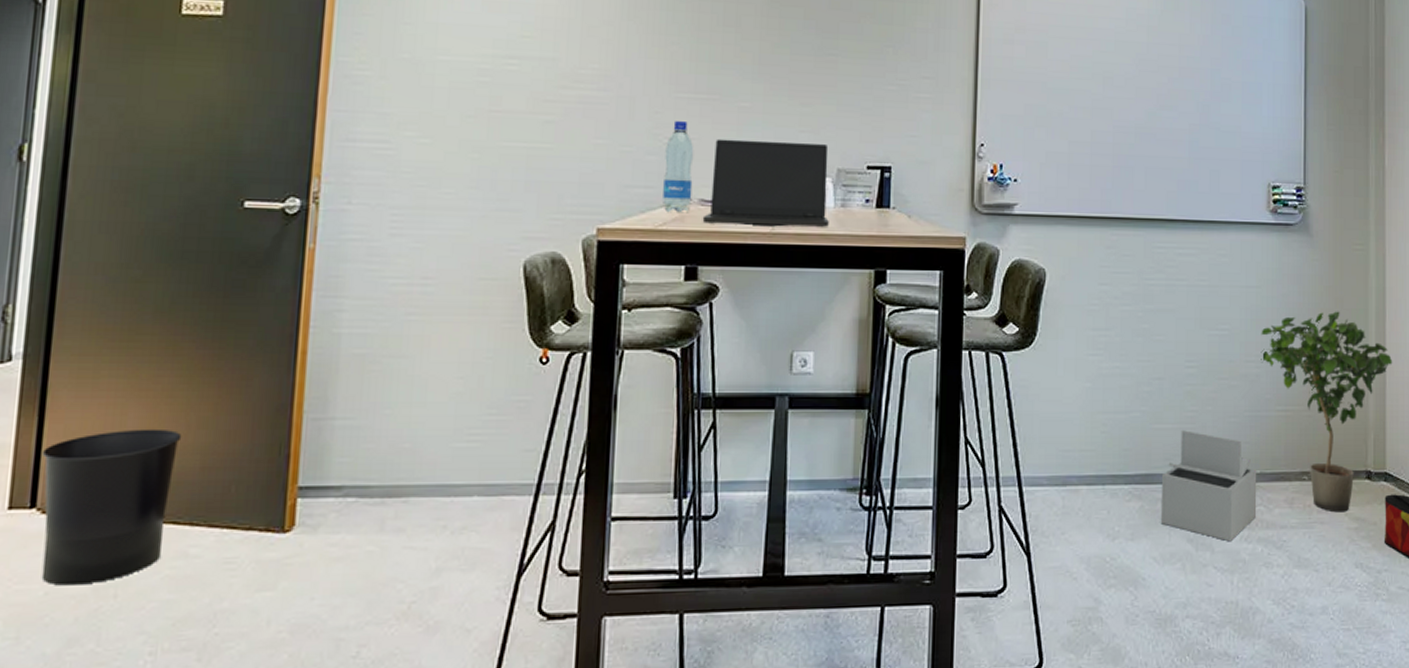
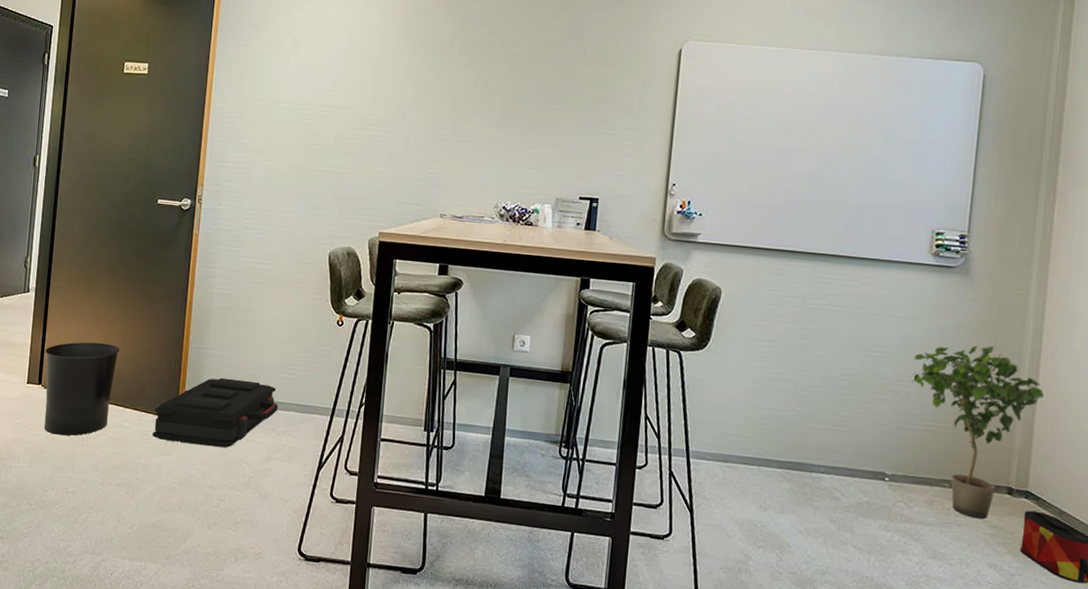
briefcase: none [242,459,453,567] -> present [152,377,279,448]
bottle: present [663,121,694,213] -> none [425,156,450,225]
laptop: present [702,138,829,227] -> none [453,171,550,242]
carton: present [1160,430,1257,542] -> none [807,431,900,528]

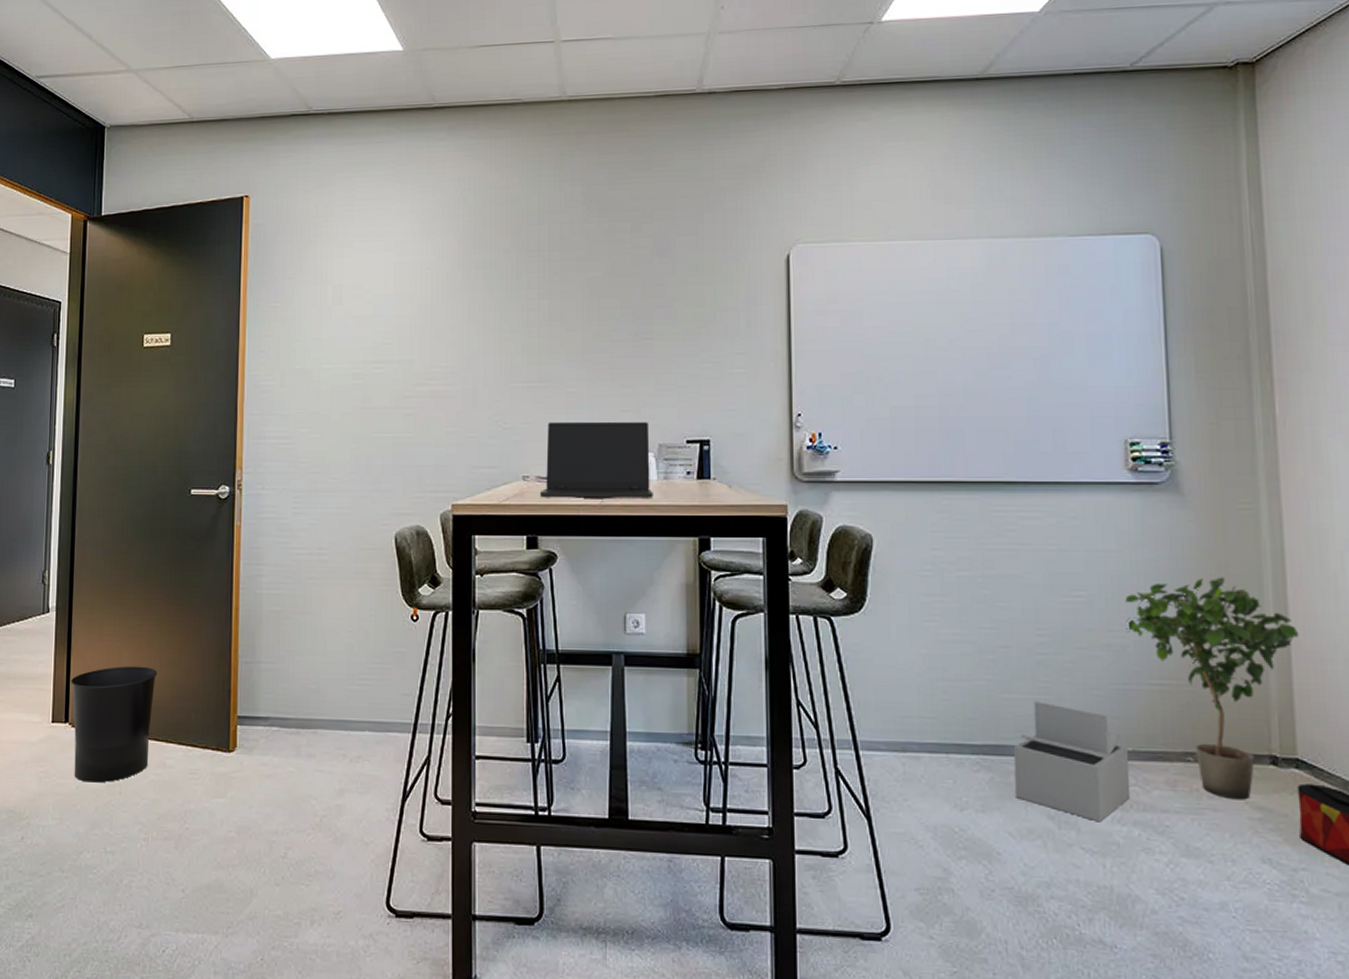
briefcase: present [152,377,279,448] -> none [202,696,349,782]
laptop: none [453,171,550,242] -> present [539,421,653,498]
carton: none [807,431,900,528] -> present [1013,701,1131,823]

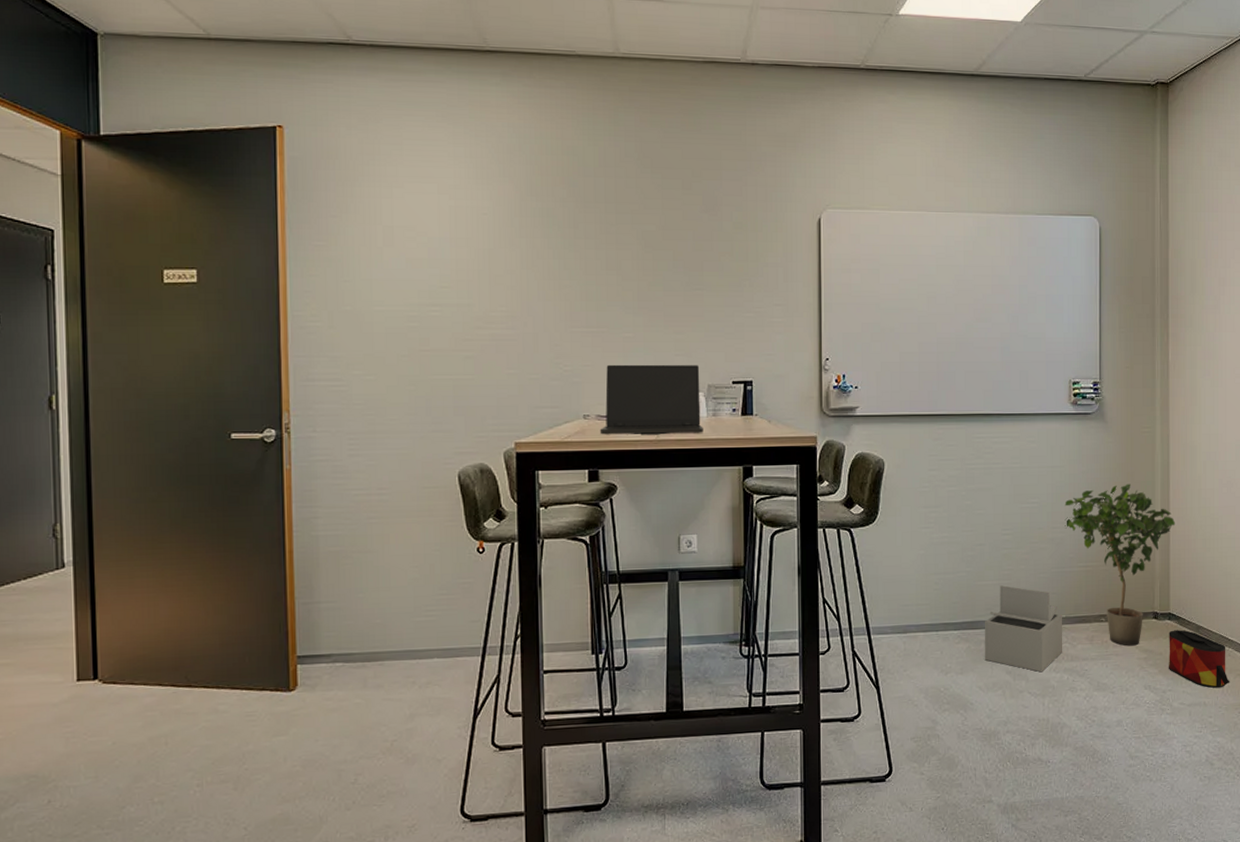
waste bin: present [71,666,158,783] -> none [98,615,203,737]

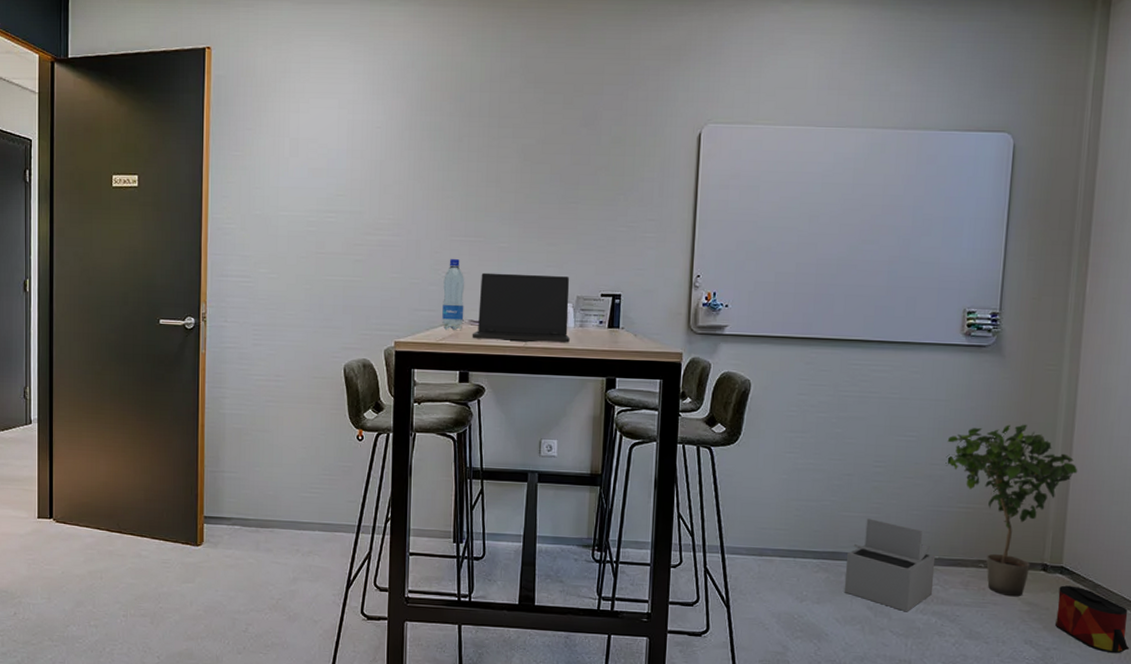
bottle: none [566,352,590,428] -> present [442,259,465,331]

